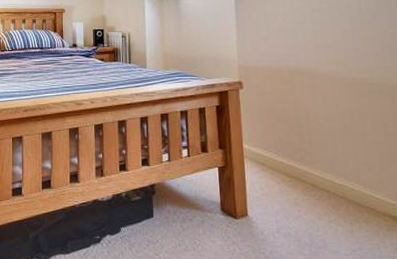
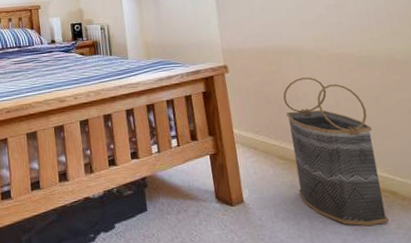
basket: none [294,99,387,248] -> present [283,77,389,227]

